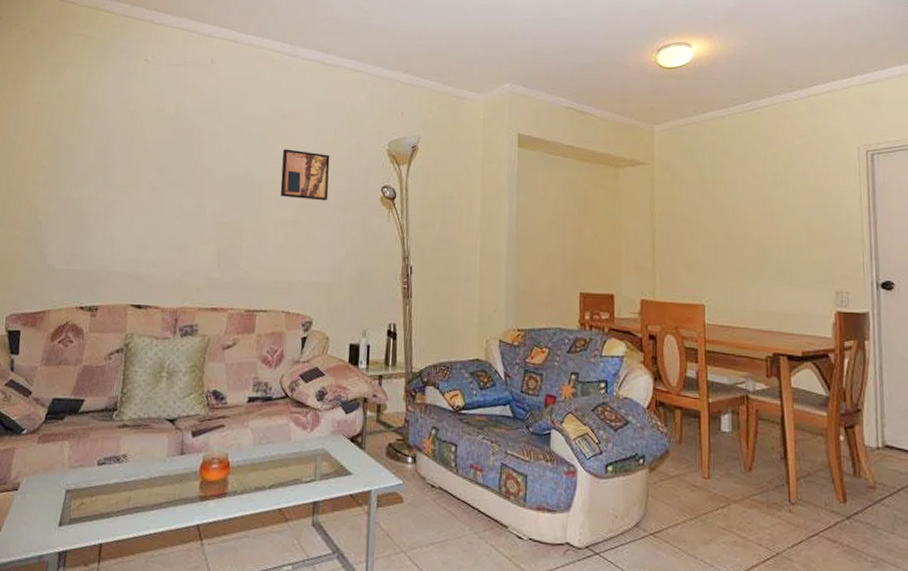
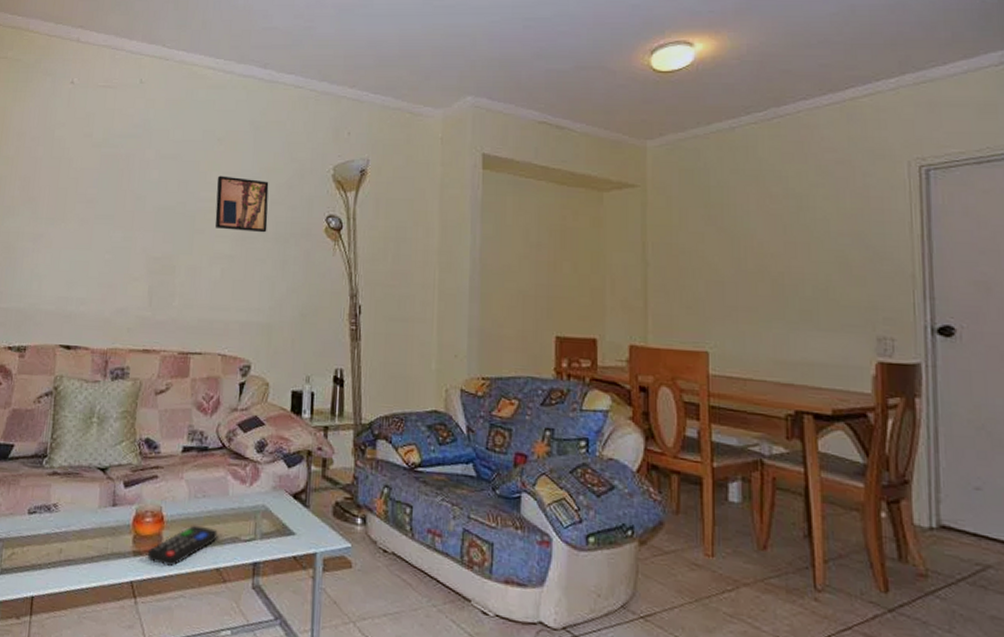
remote control: none [213,469,281,509] -> present [147,525,218,566]

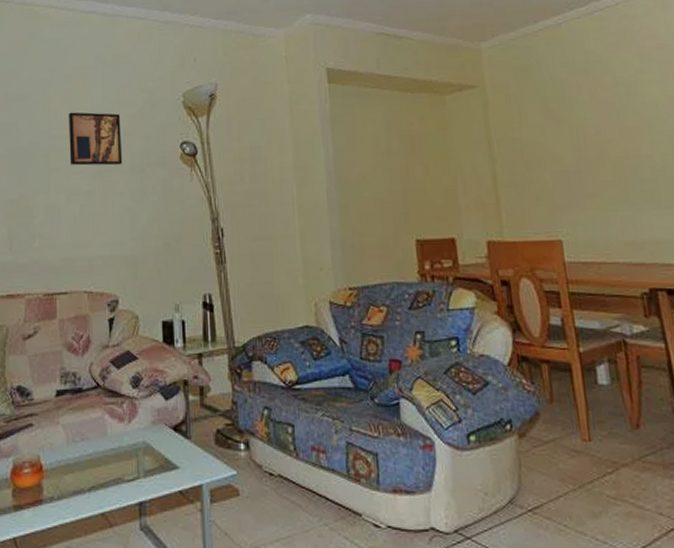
remote control: present [147,525,218,566] -> none [28,470,100,516]

